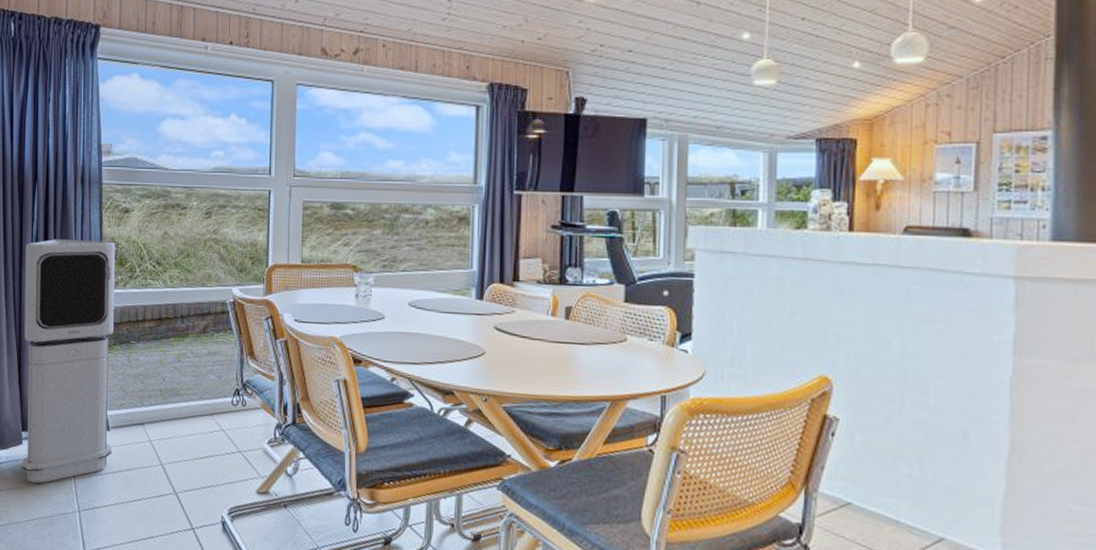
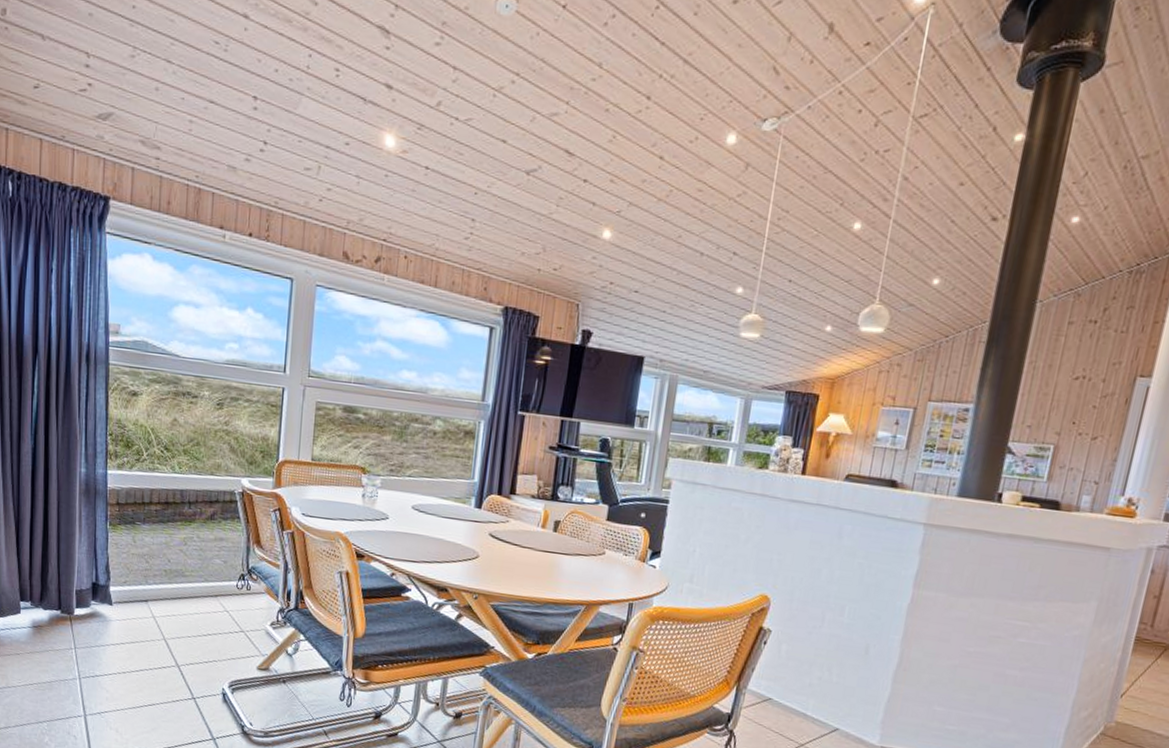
air purifier: present [22,239,115,484] -> none [20,415,122,651]

